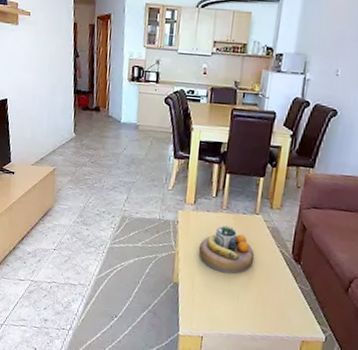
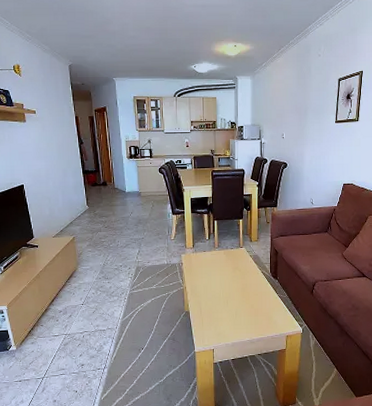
decorative bowl: present [198,225,255,274] -> none [201,260,244,297]

